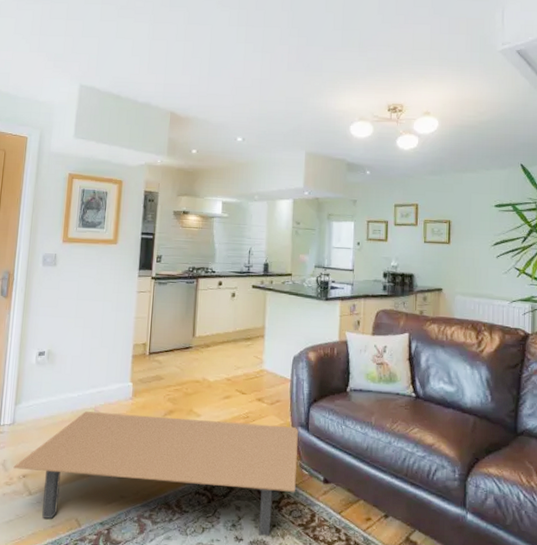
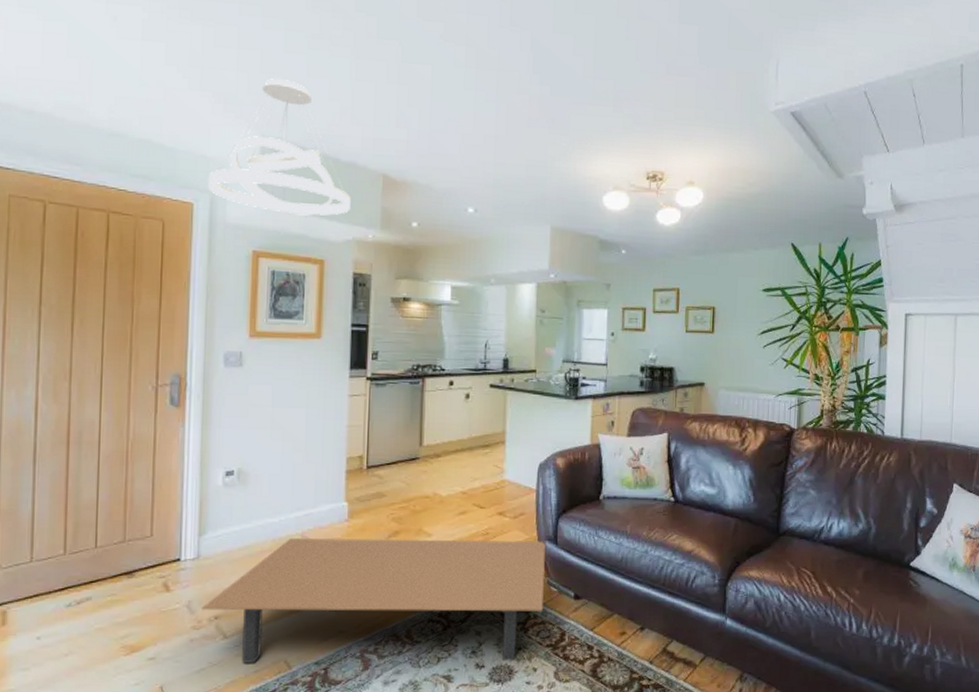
pendant light: none [39,41,145,146] -> present [208,78,351,216]

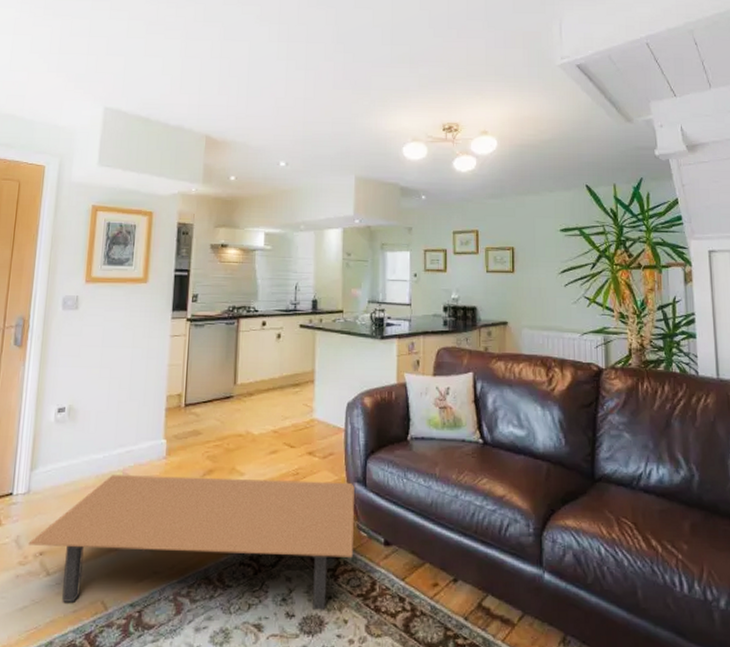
pendant light: present [208,78,351,216] -> none [58,59,178,174]

